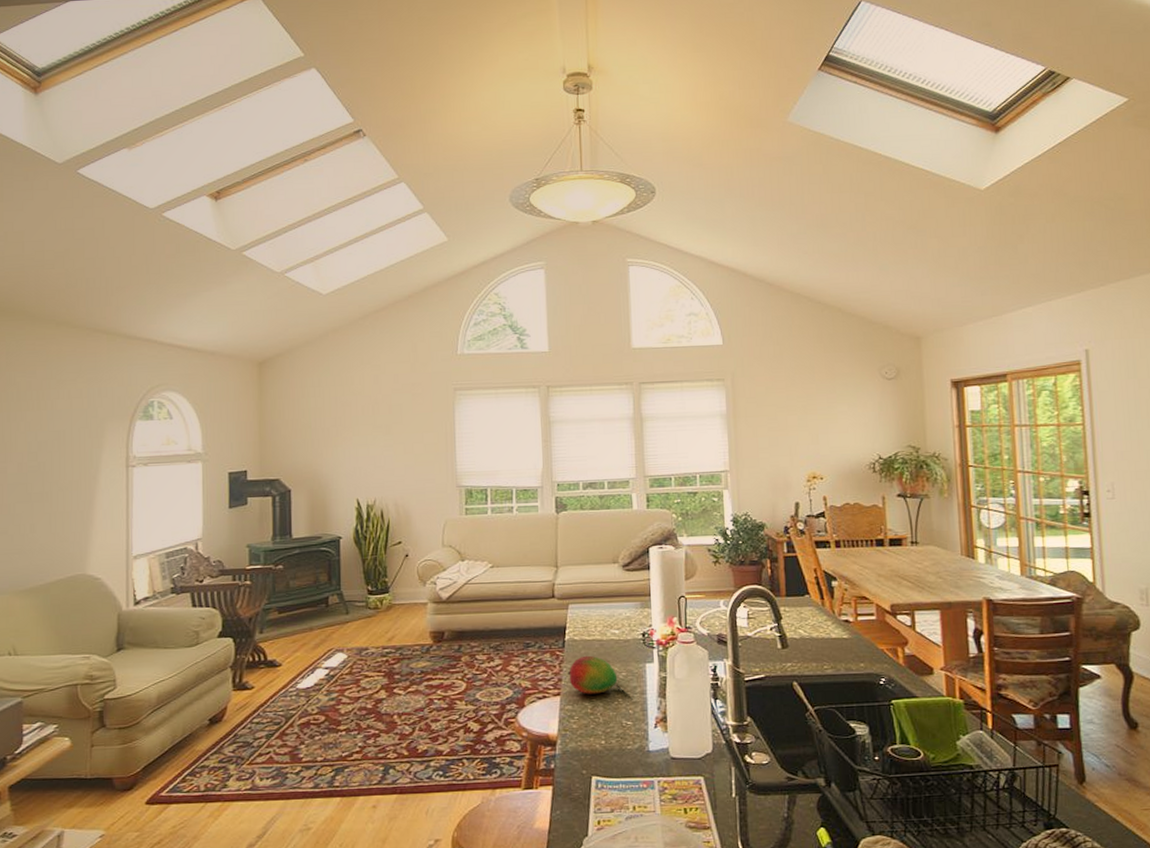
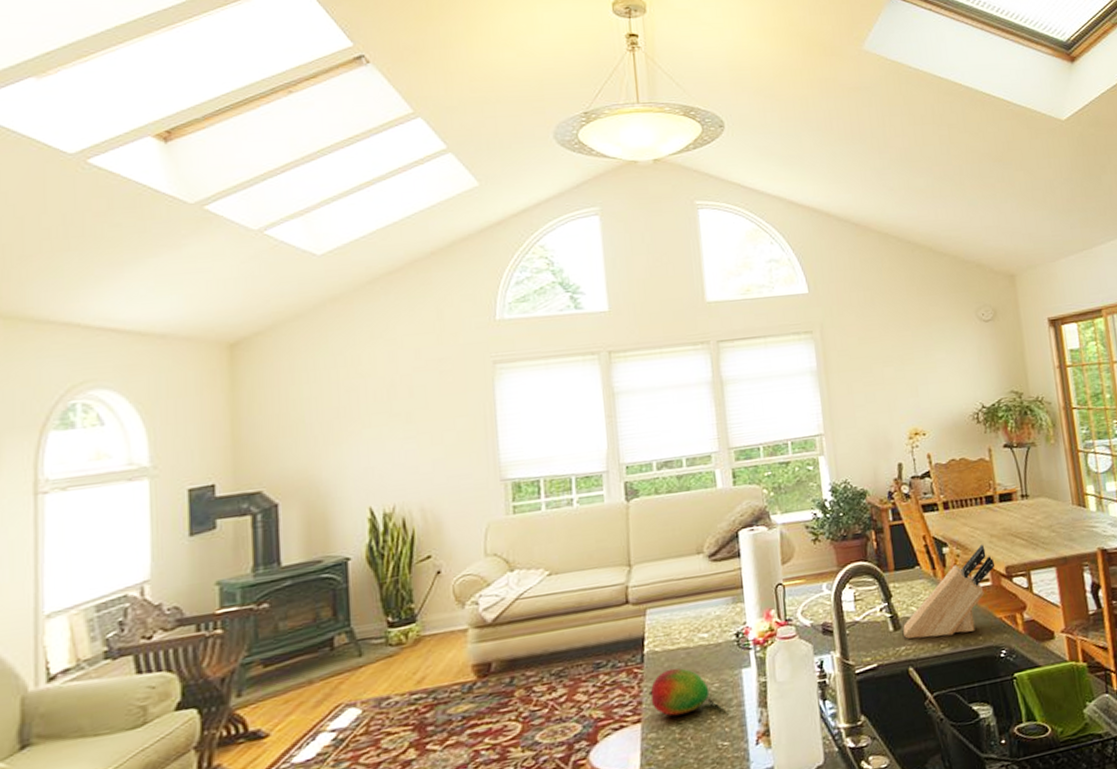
knife block: none [790,582,881,659] -> present [903,544,996,639]

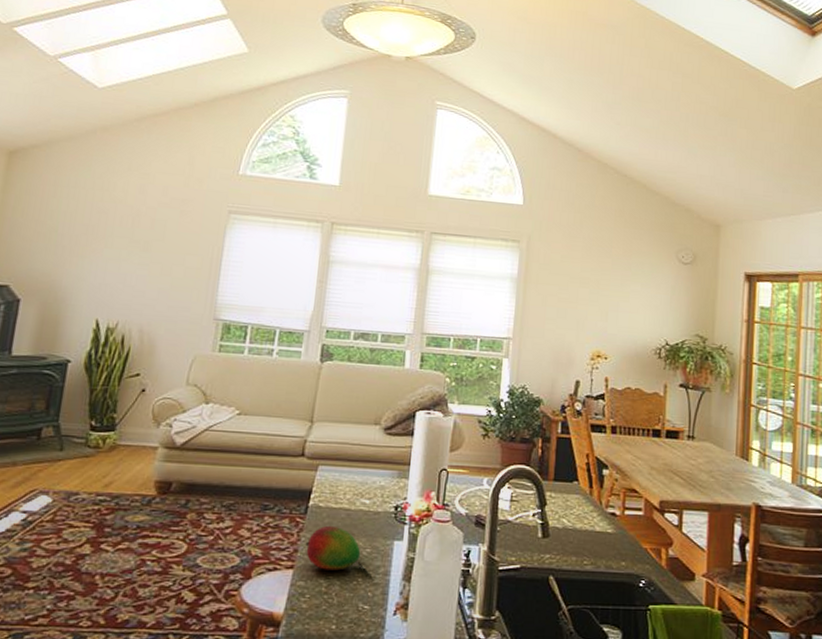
knife block: present [903,544,996,639] -> none [551,474,651,557]

